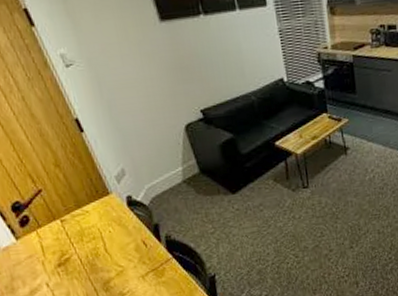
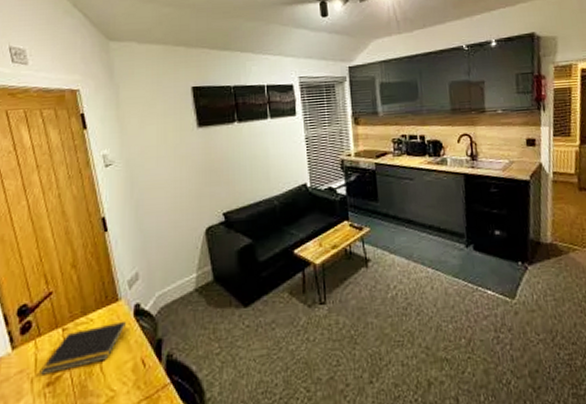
notepad: none [48,210,122,258] -> present [39,320,127,375]

